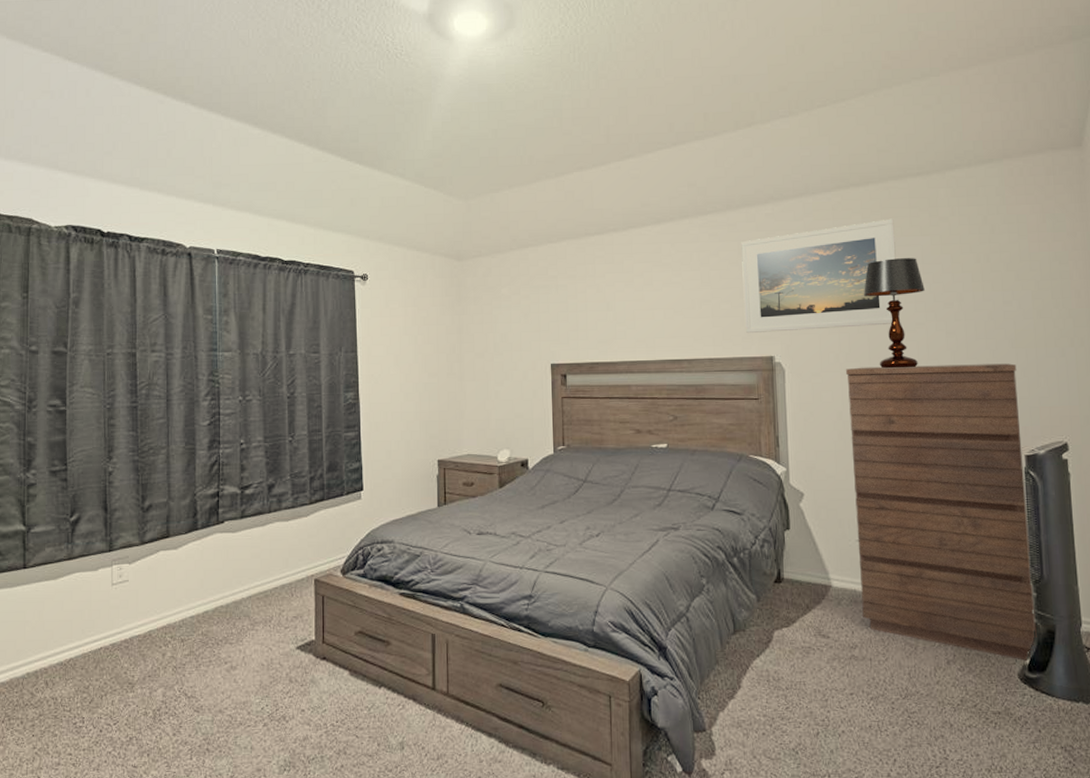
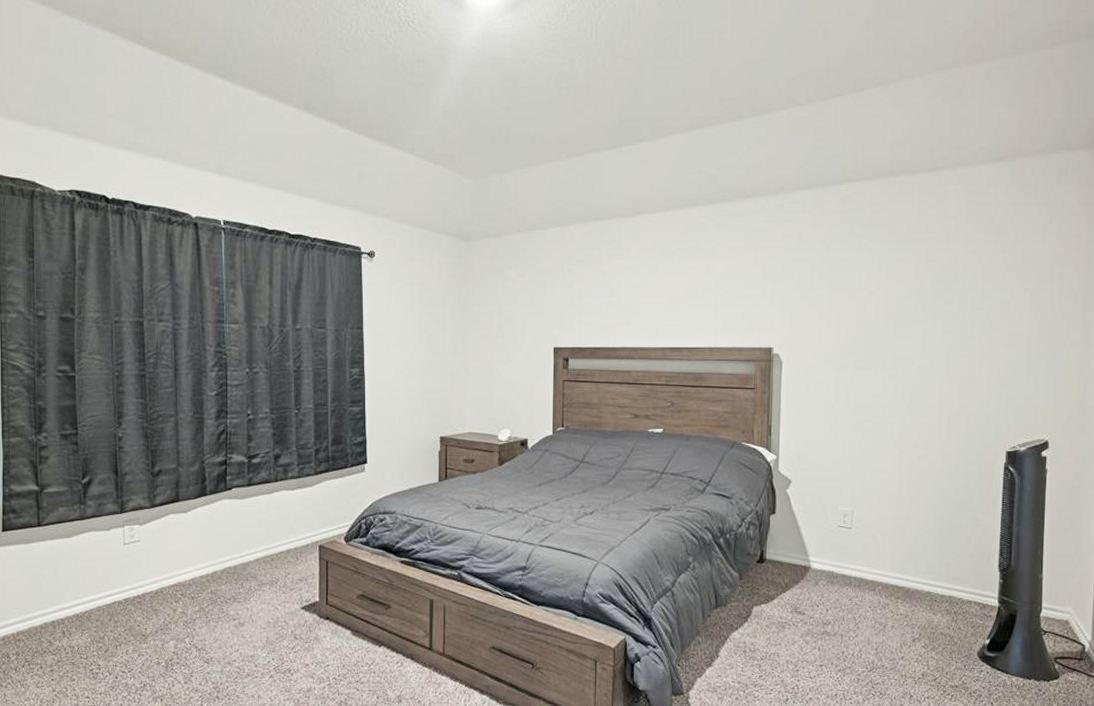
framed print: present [741,218,901,334] -> none [746,214,902,325]
dresser: present [845,363,1037,662] -> none [838,361,1008,642]
table lamp: present [863,258,925,369] -> none [865,255,926,364]

